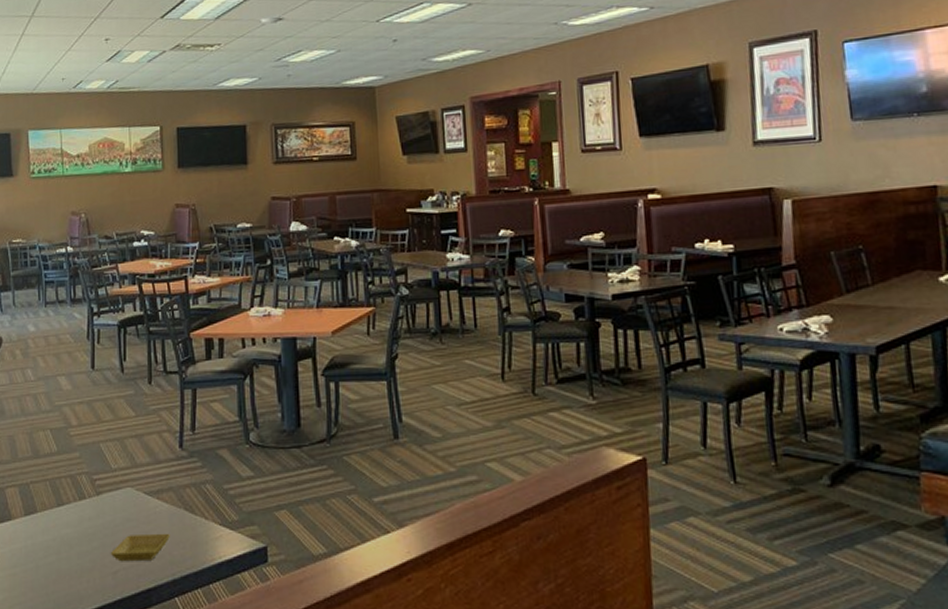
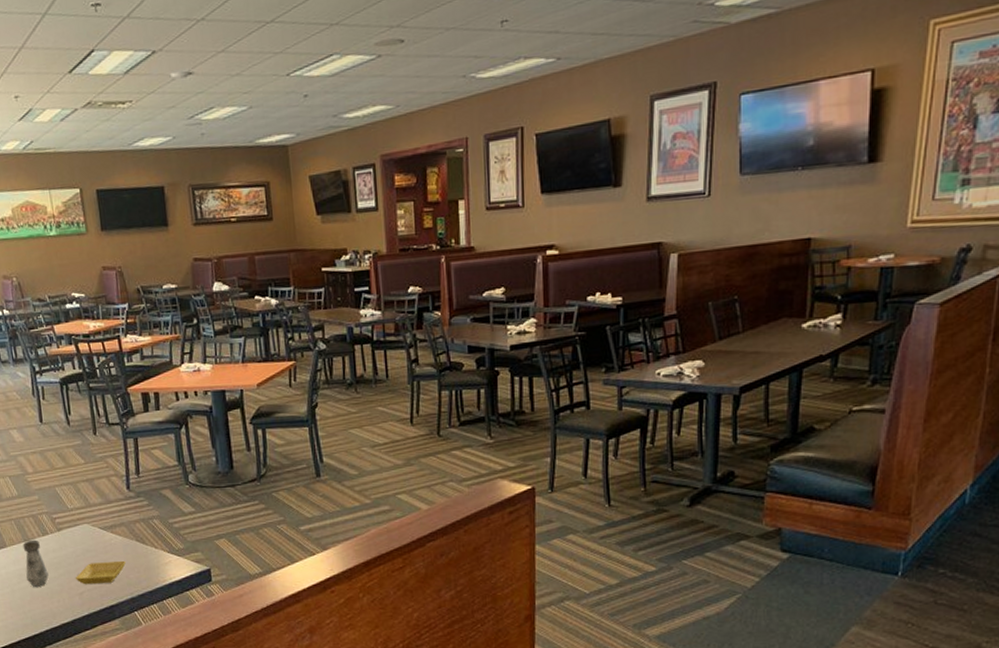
salt shaker: none [55,504,80,562] -> present [22,539,49,587]

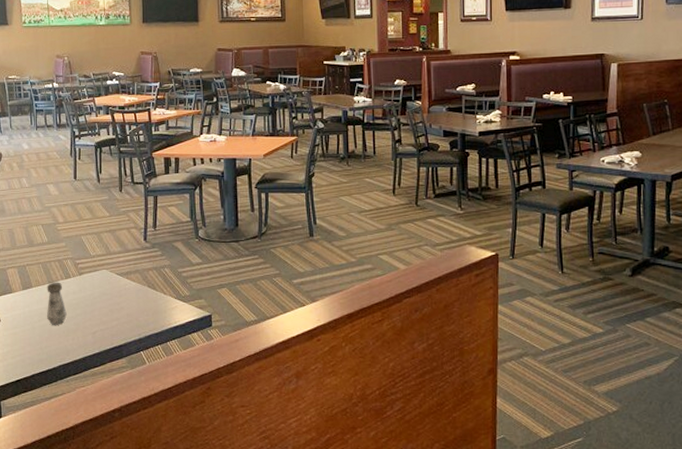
saucer: present [75,560,126,585] -> none [90,304,137,325]

